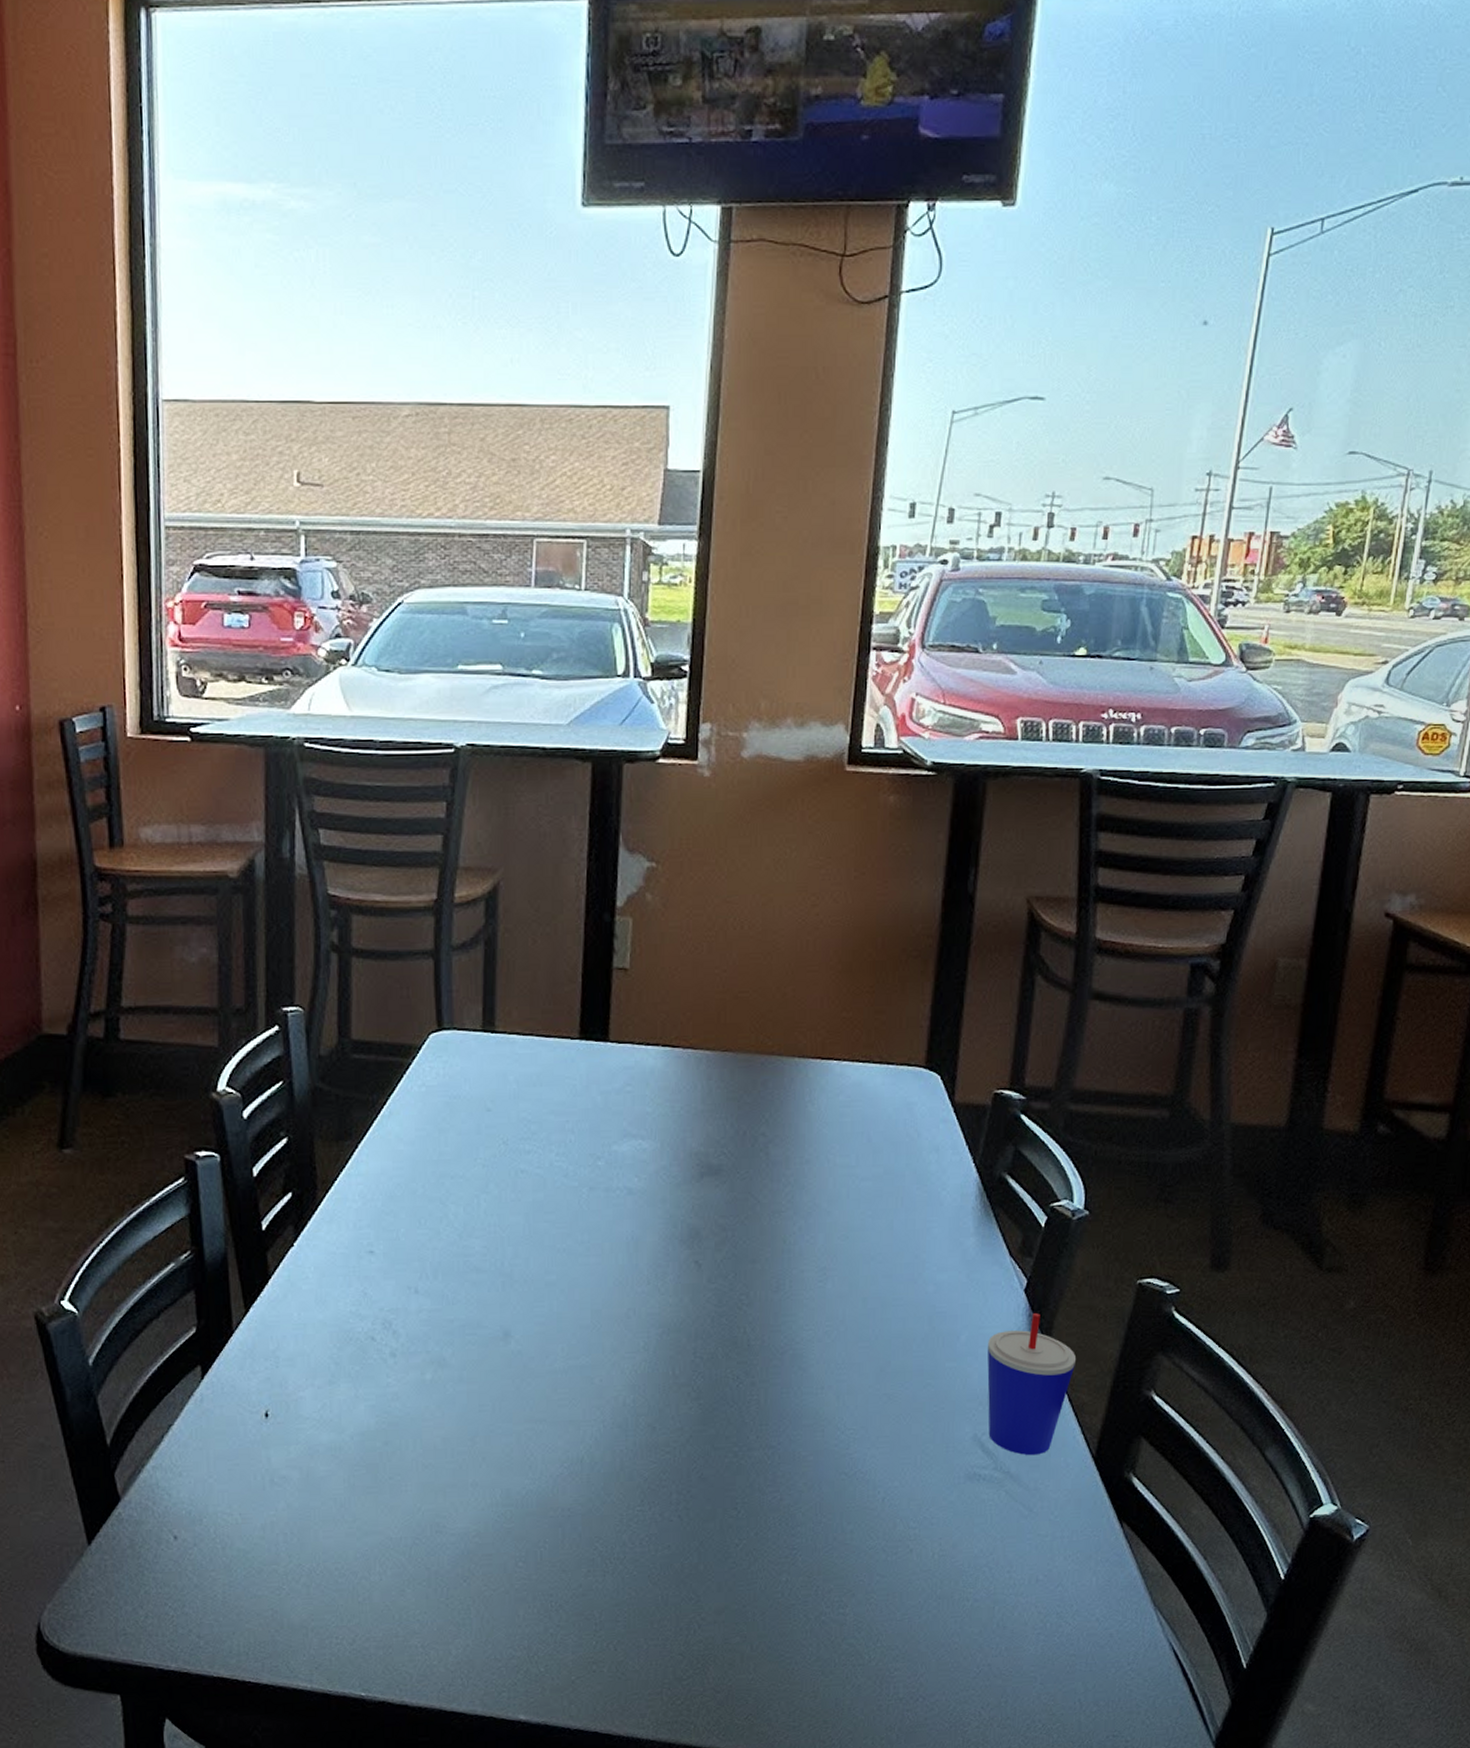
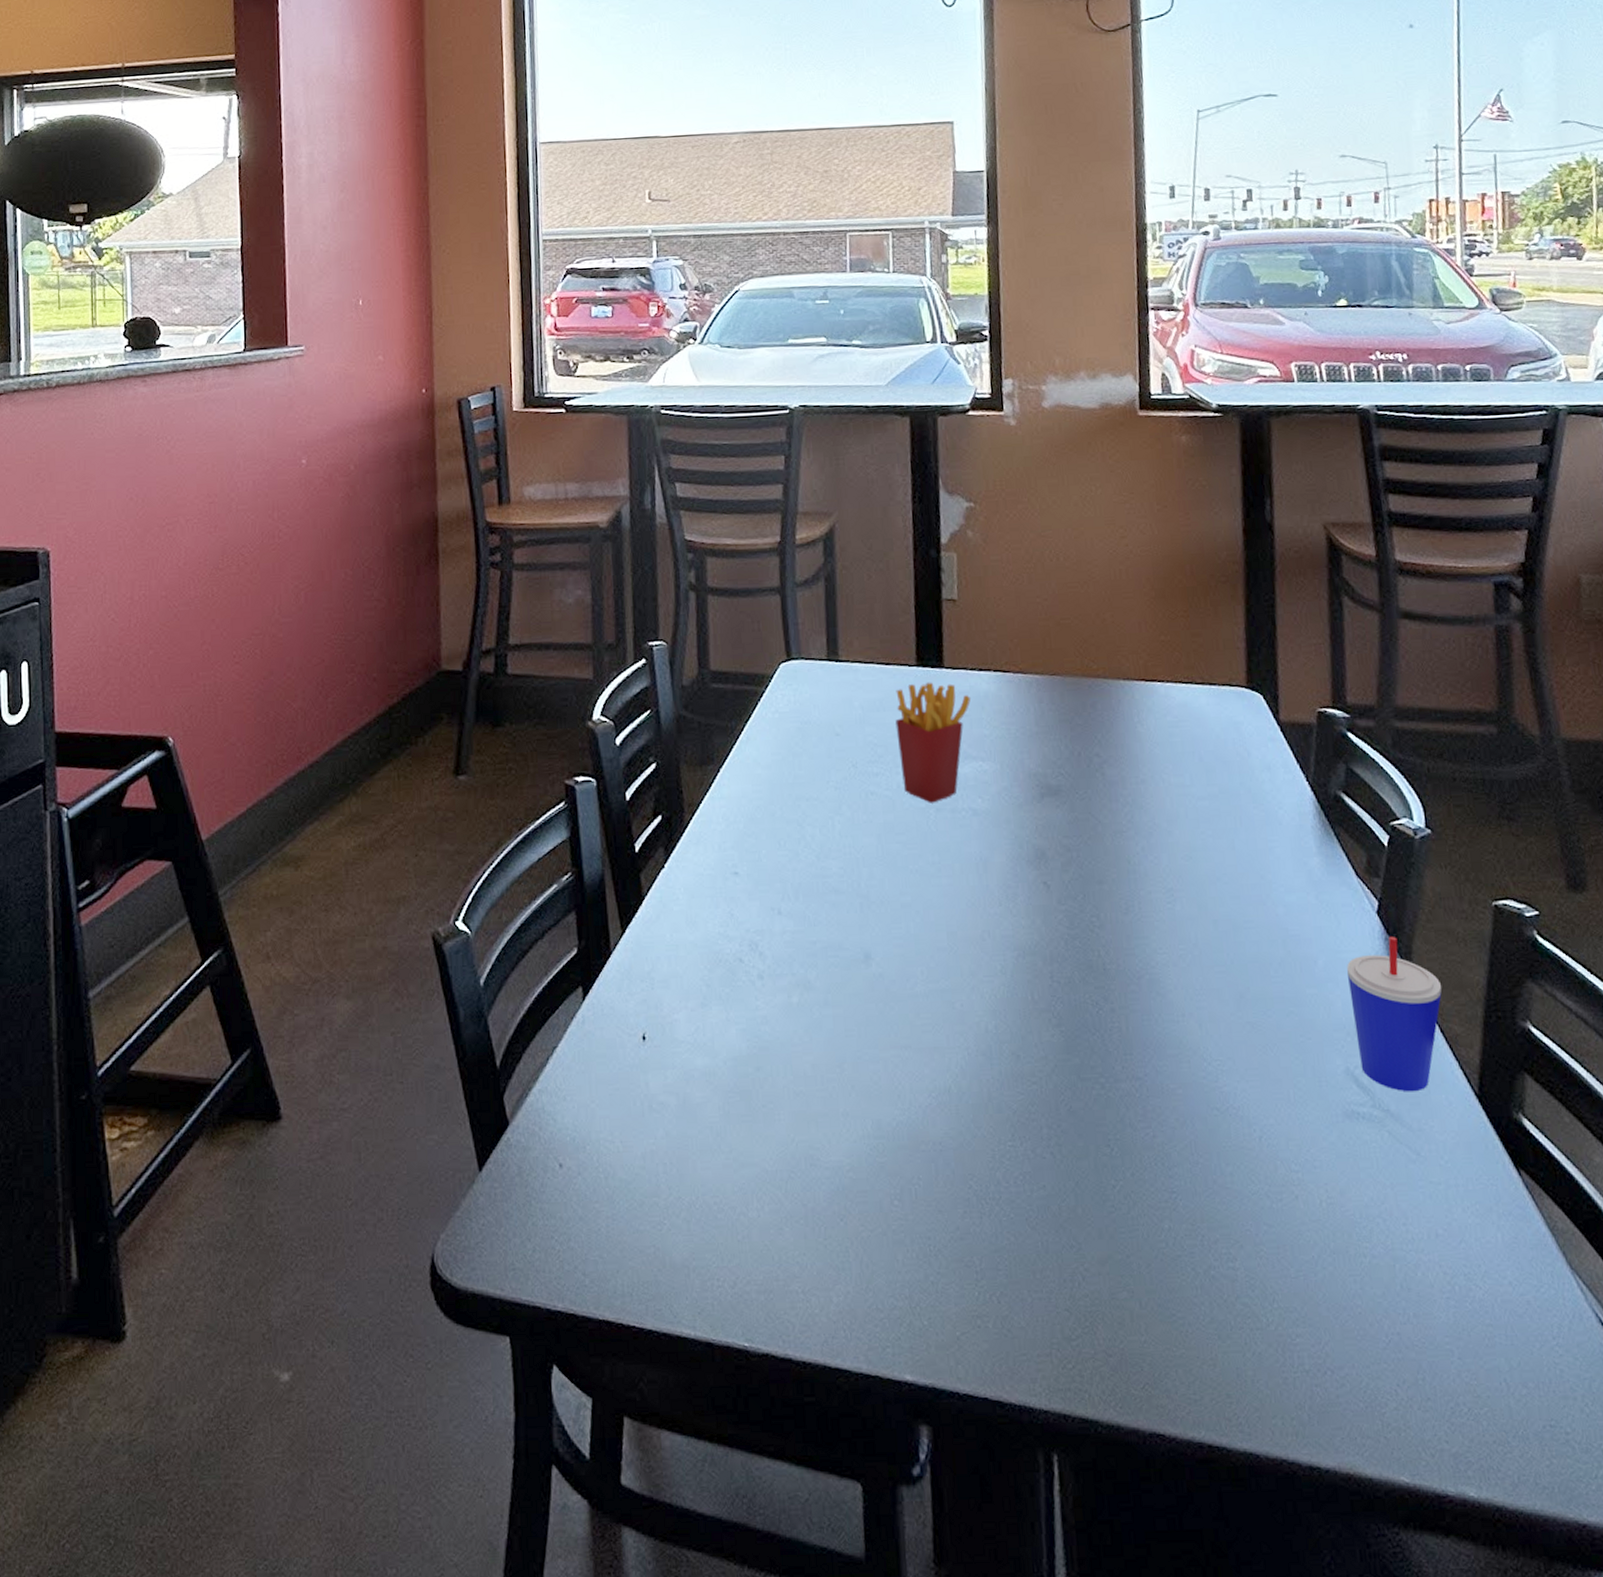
french fries: none [552,1056,635,1182] -> present [895,682,971,803]

